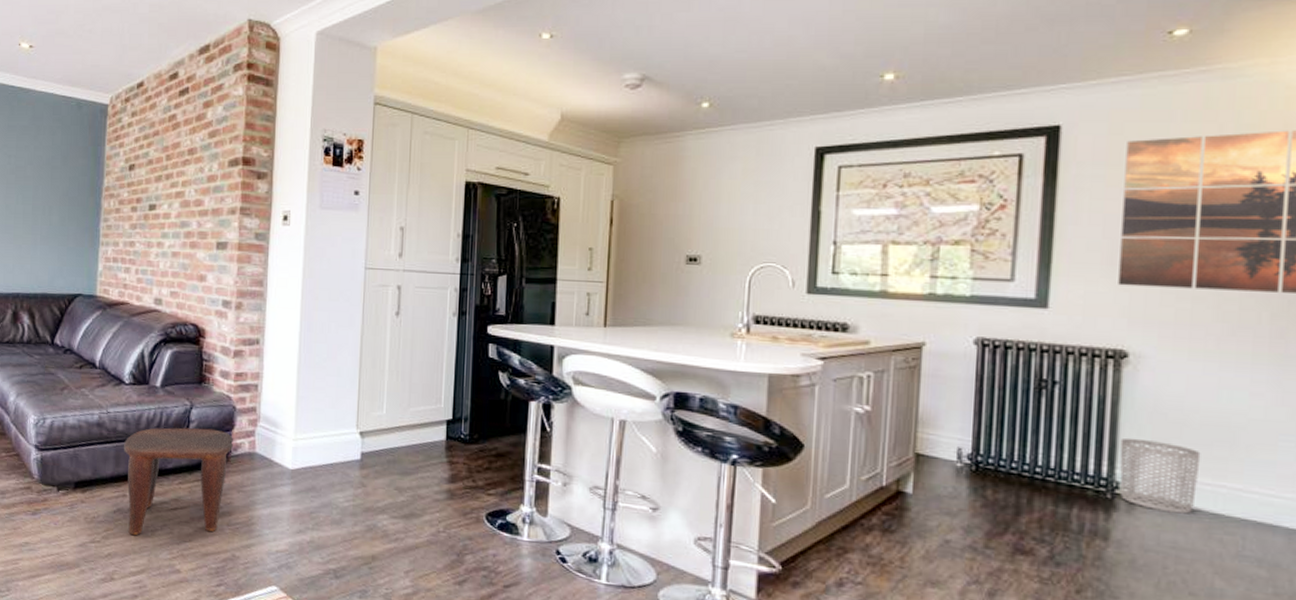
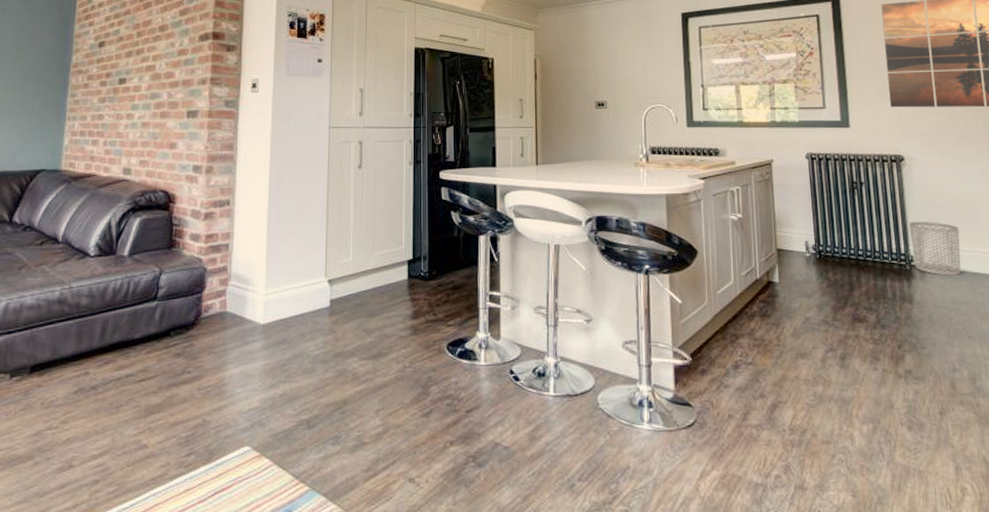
stool: present [123,427,234,535] -> none [86,293,205,414]

